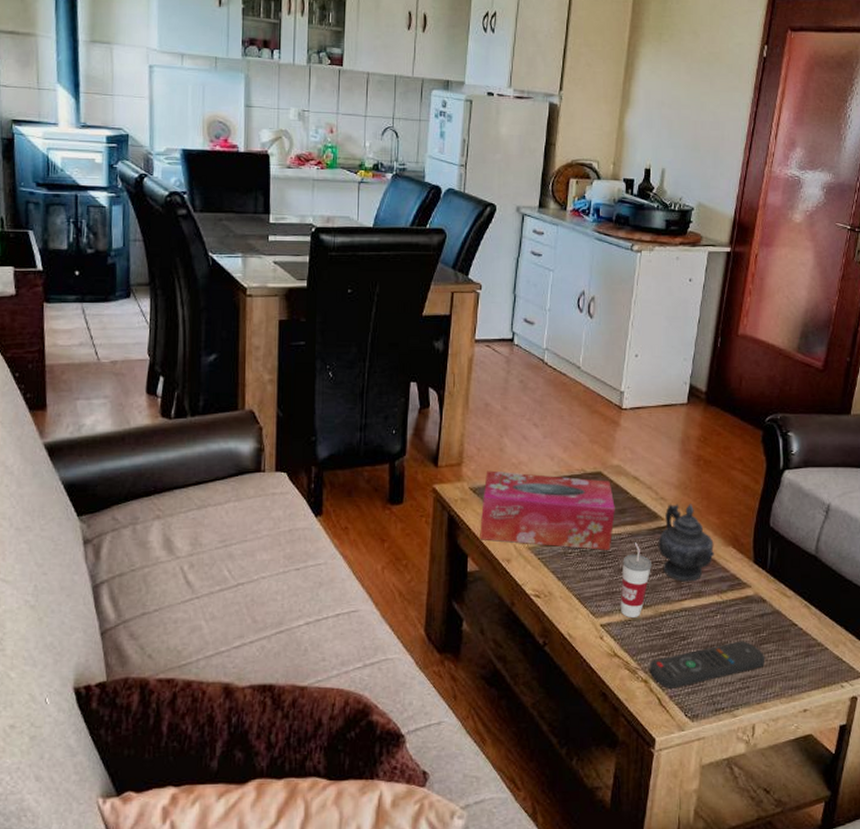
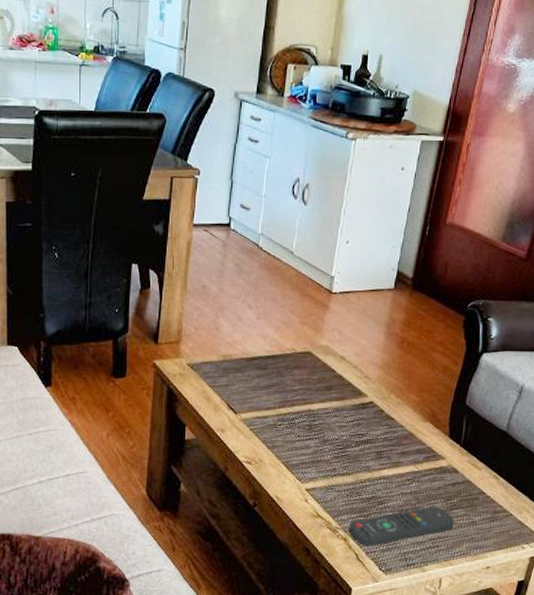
tissue box: present [480,470,615,550] -> none [196,348,322,423]
cup: present [620,542,651,617] -> none [324,417,354,483]
teapot: present [658,504,714,582] -> none [361,382,413,453]

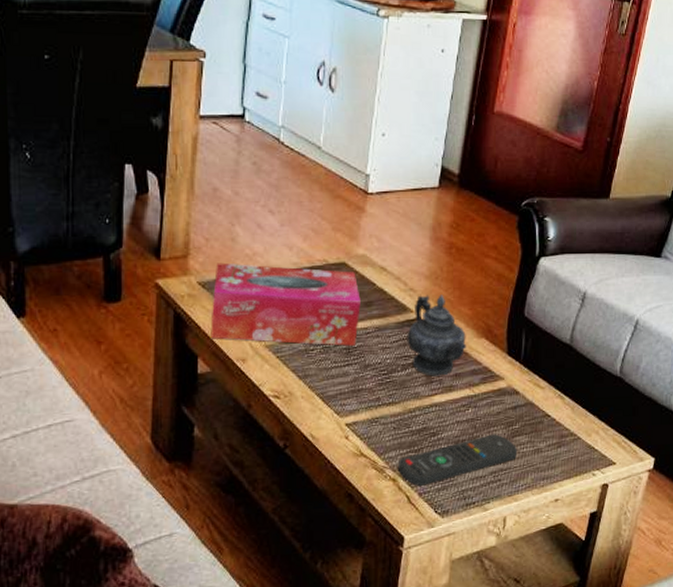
tissue box: none [196,348,322,423] -> present [211,263,361,346]
teapot: none [361,382,413,453] -> present [407,294,466,377]

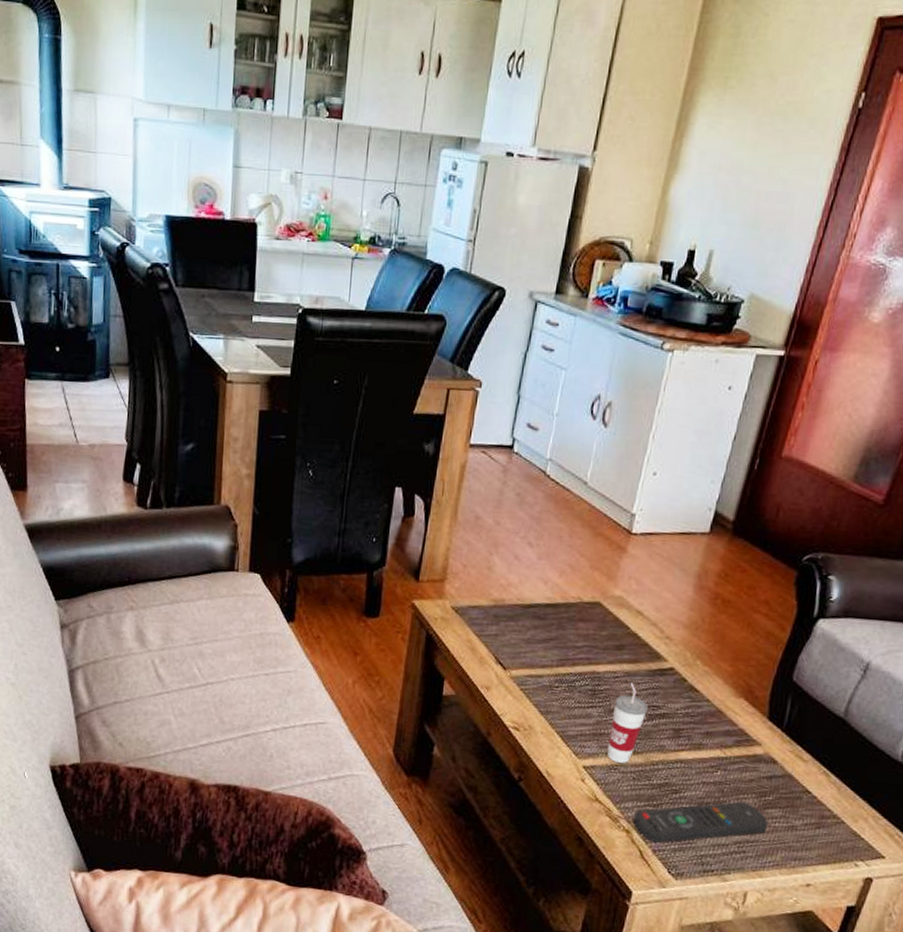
tissue box: present [211,263,361,346] -> none [458,590,612,688]
cup: none [366,337,400,415] -> present [607,683,648,763]
teapot: present [407,294,466,377] -> none [657,644,723,732]

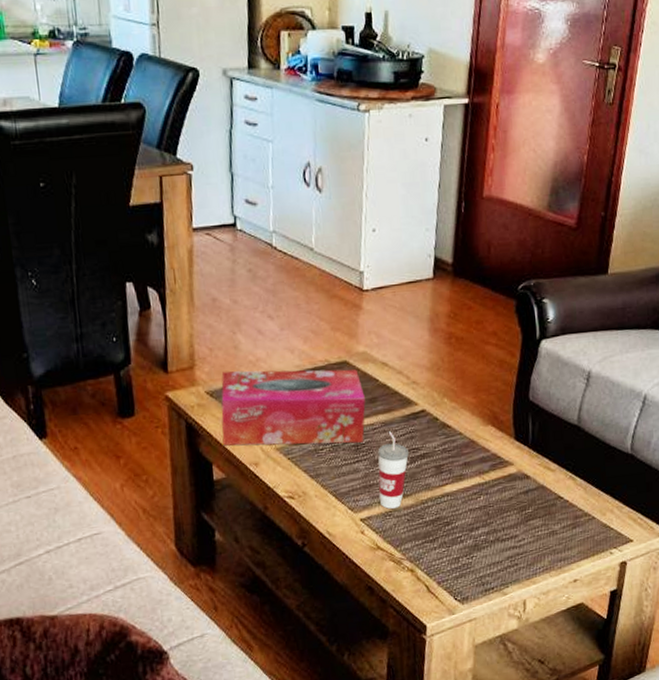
tissue box: none [458,590,612,688] -> present [221,369,366,446]
remote control: present [634,801,769,843] -> none [415,519,533,575]

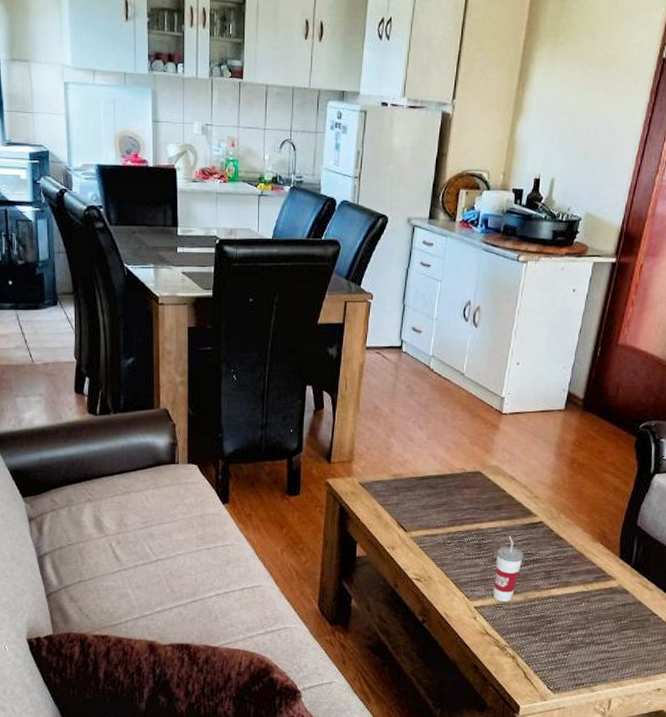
tissue box: present [221,369,366,446] -> none [368,467,492,542]

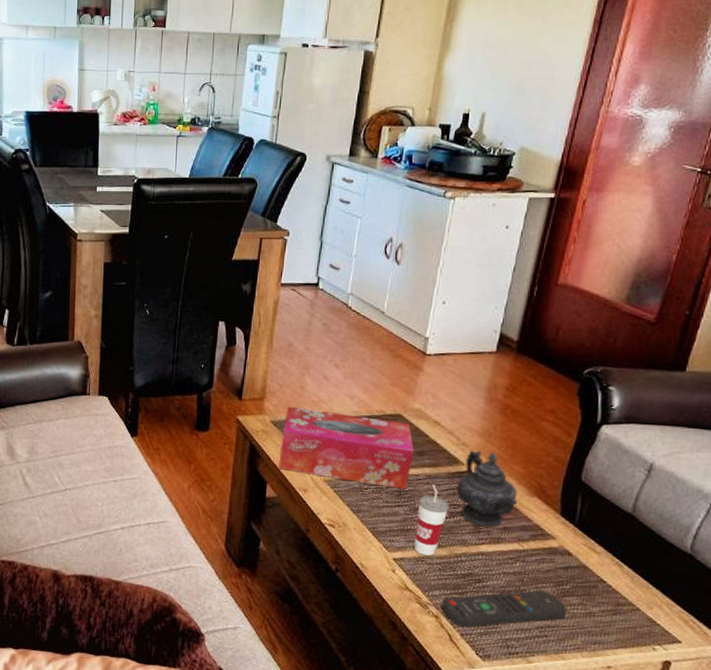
tissue box: none [368,467,492,542] -> present [278,406,414,489]
remote control: none [518,626,625,665] -> present [442,590,568,628]
teapot: none [530,502,583,573] -> present [456,450,517,528]

